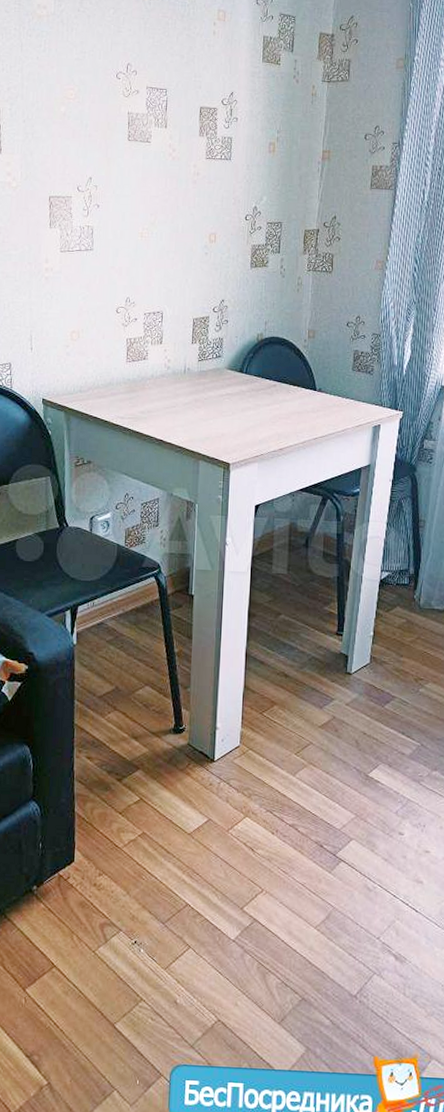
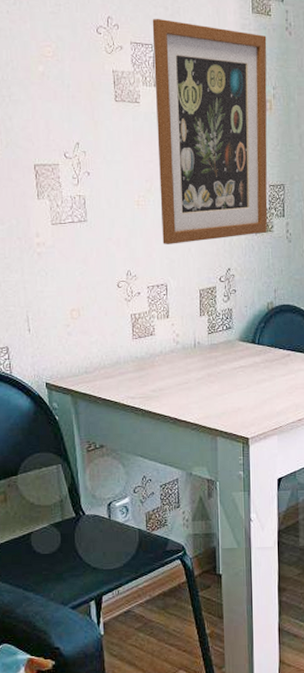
wall art: none [162,66,275,275] -> present [152,19,268,244]

